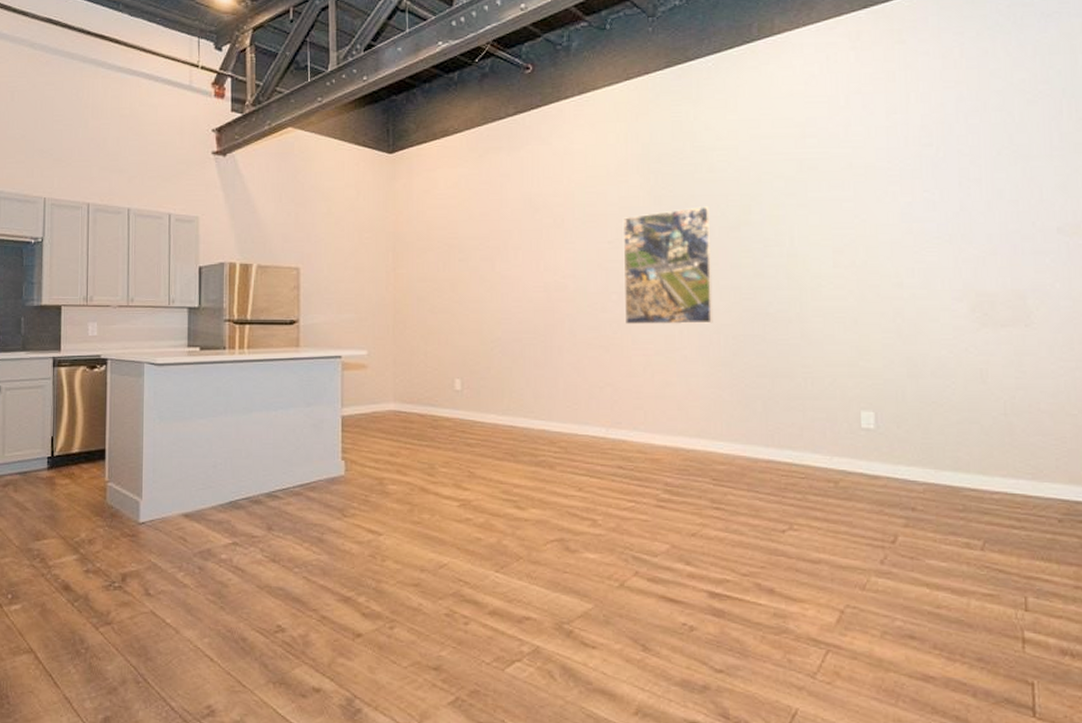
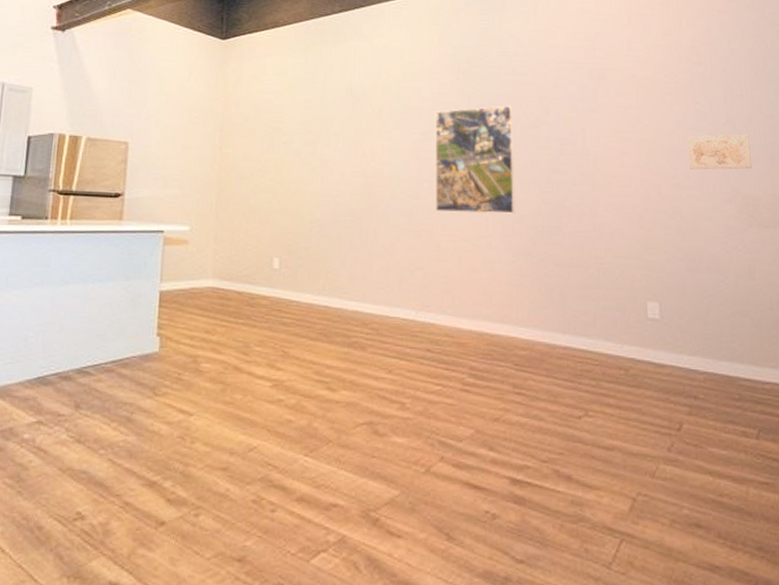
wall art: none [913,222,989,266] -> present [688,133,752,170]

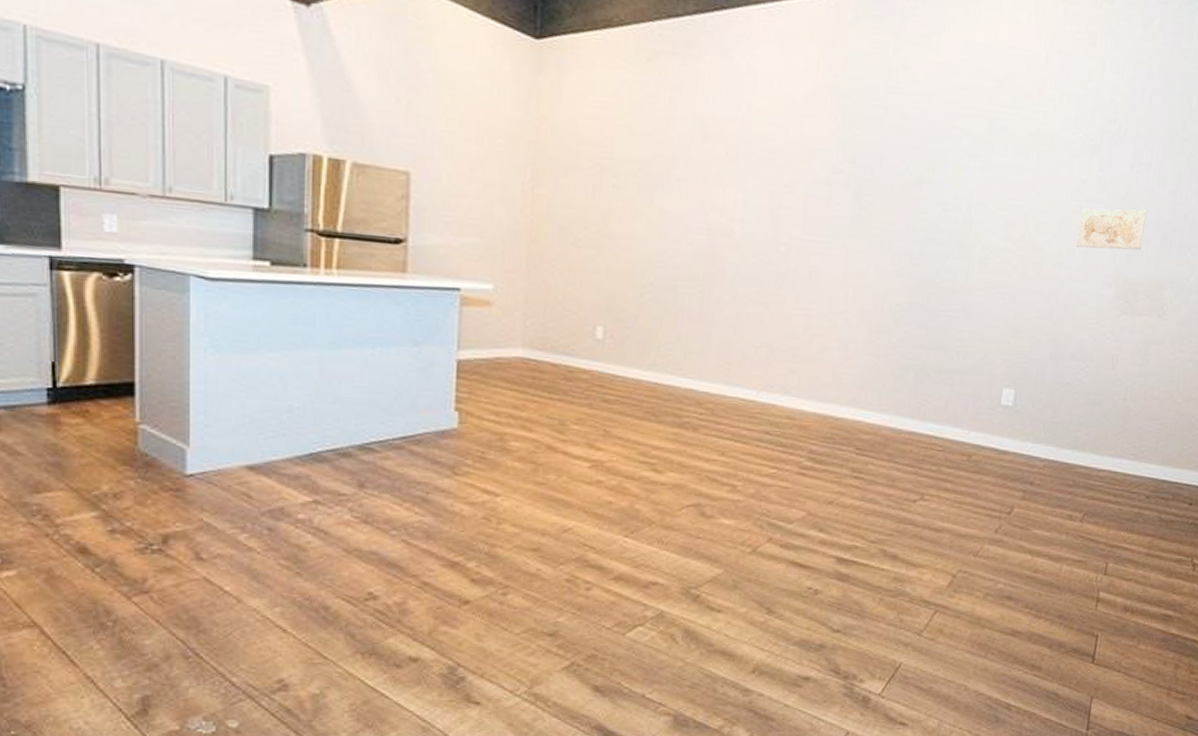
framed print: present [435,105,515,214] -> none [791,156,894,288]

